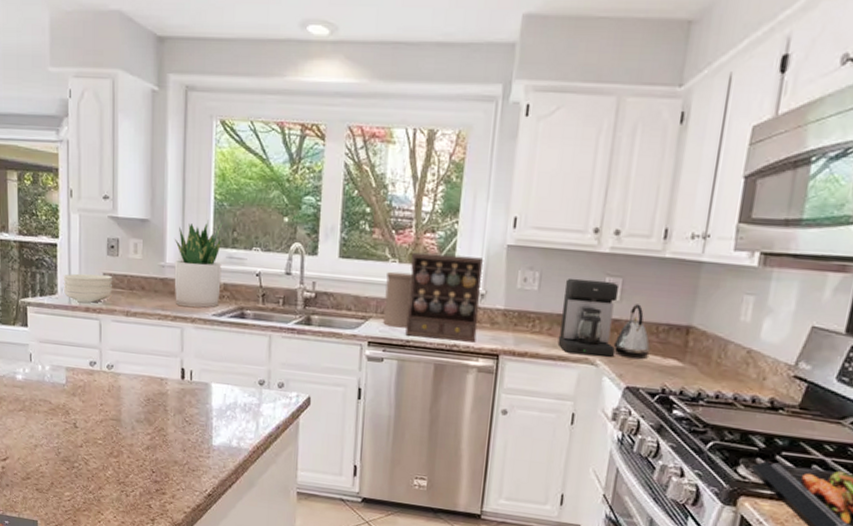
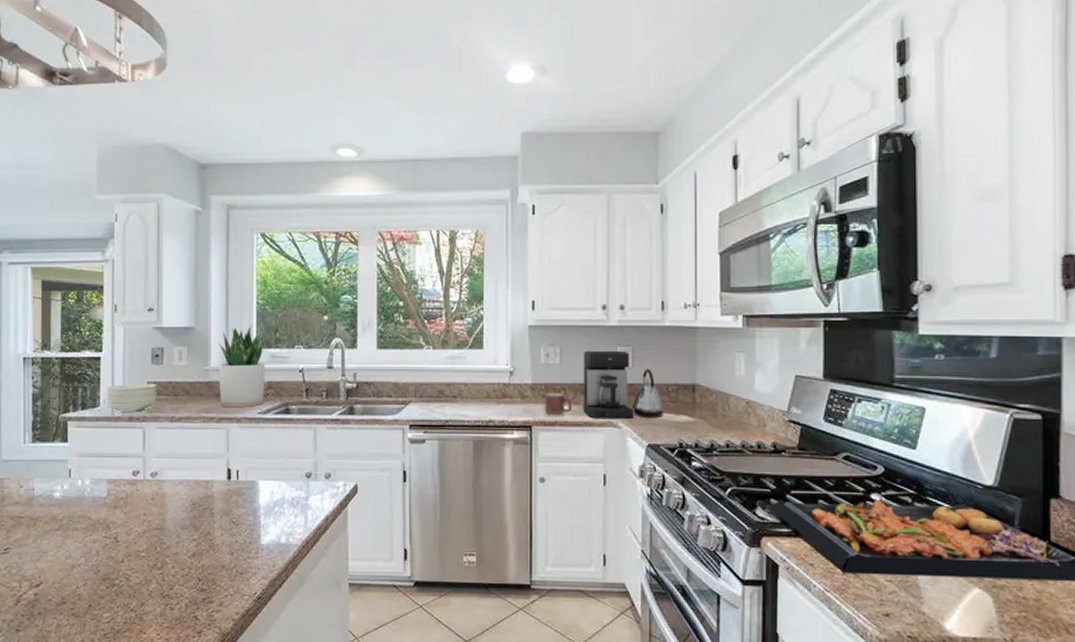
canister: present [383,271,413,328] -> none [422,357,447,409]
spice rack: present [405,252,484,343] -> none [444,338,509,417]
mug: none [514,320,546,349] -> present [544,392,572,417]

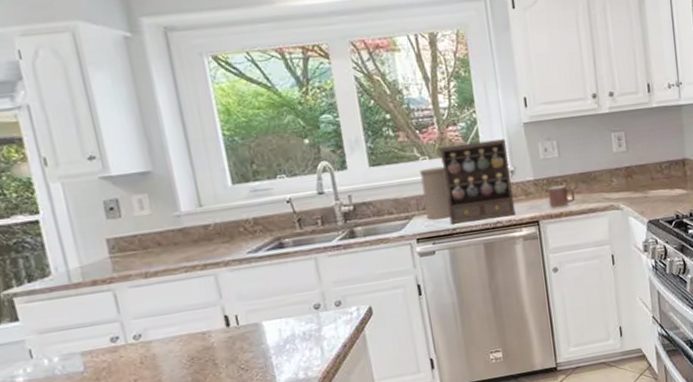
bowl: present [106,383,158,413] -> none [54,239,123,278]
planter: present [219,323,266,408] -> none [186,157,252,253]
canister: none [422,357,447,409] -> present [420,166,451,220]
spice rack: none [444,338,509,417] -> present [439,139,516,224]
coffee maker: present [583,350,633,420] -> none [580,136,633,205]
kettle: present [632,368,664,419] -> none [630,150,660,198]

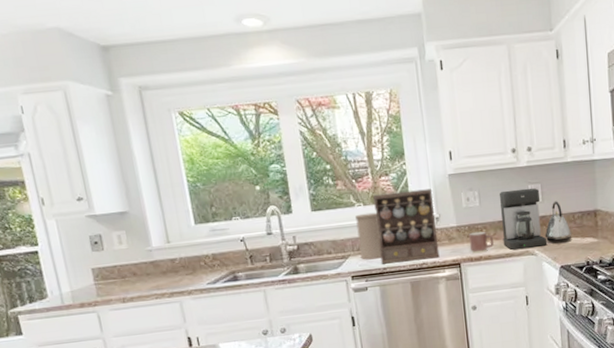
coffee maker: none [580,136,633,205] -> present [500,188,547,251]
kettle: none [630,150,660,198] -> present [544,201,572,245]

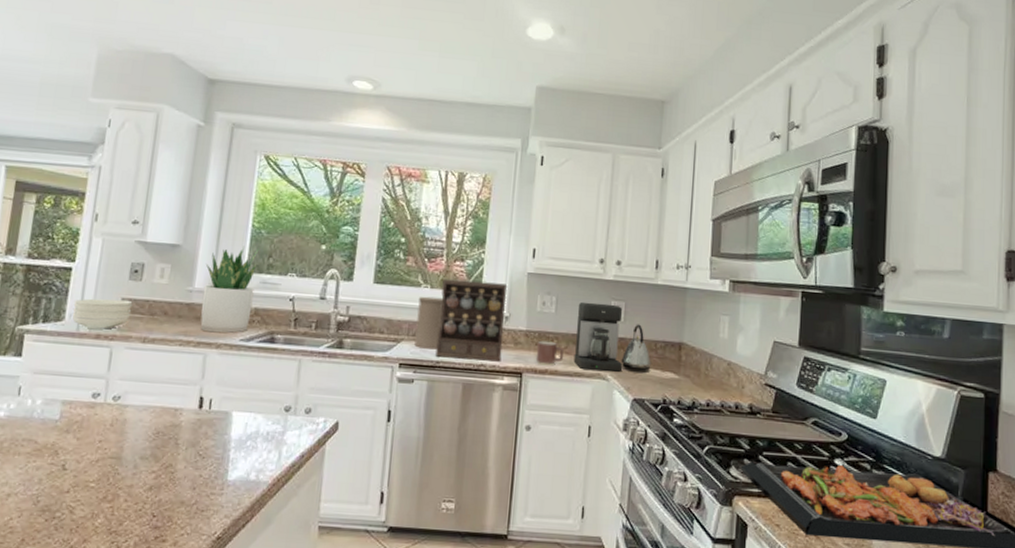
bowl: none [50,269,105,301] -> present [72,298,133,330]
planter: none [157,201,211,283] -> present [200,246,259,334]

